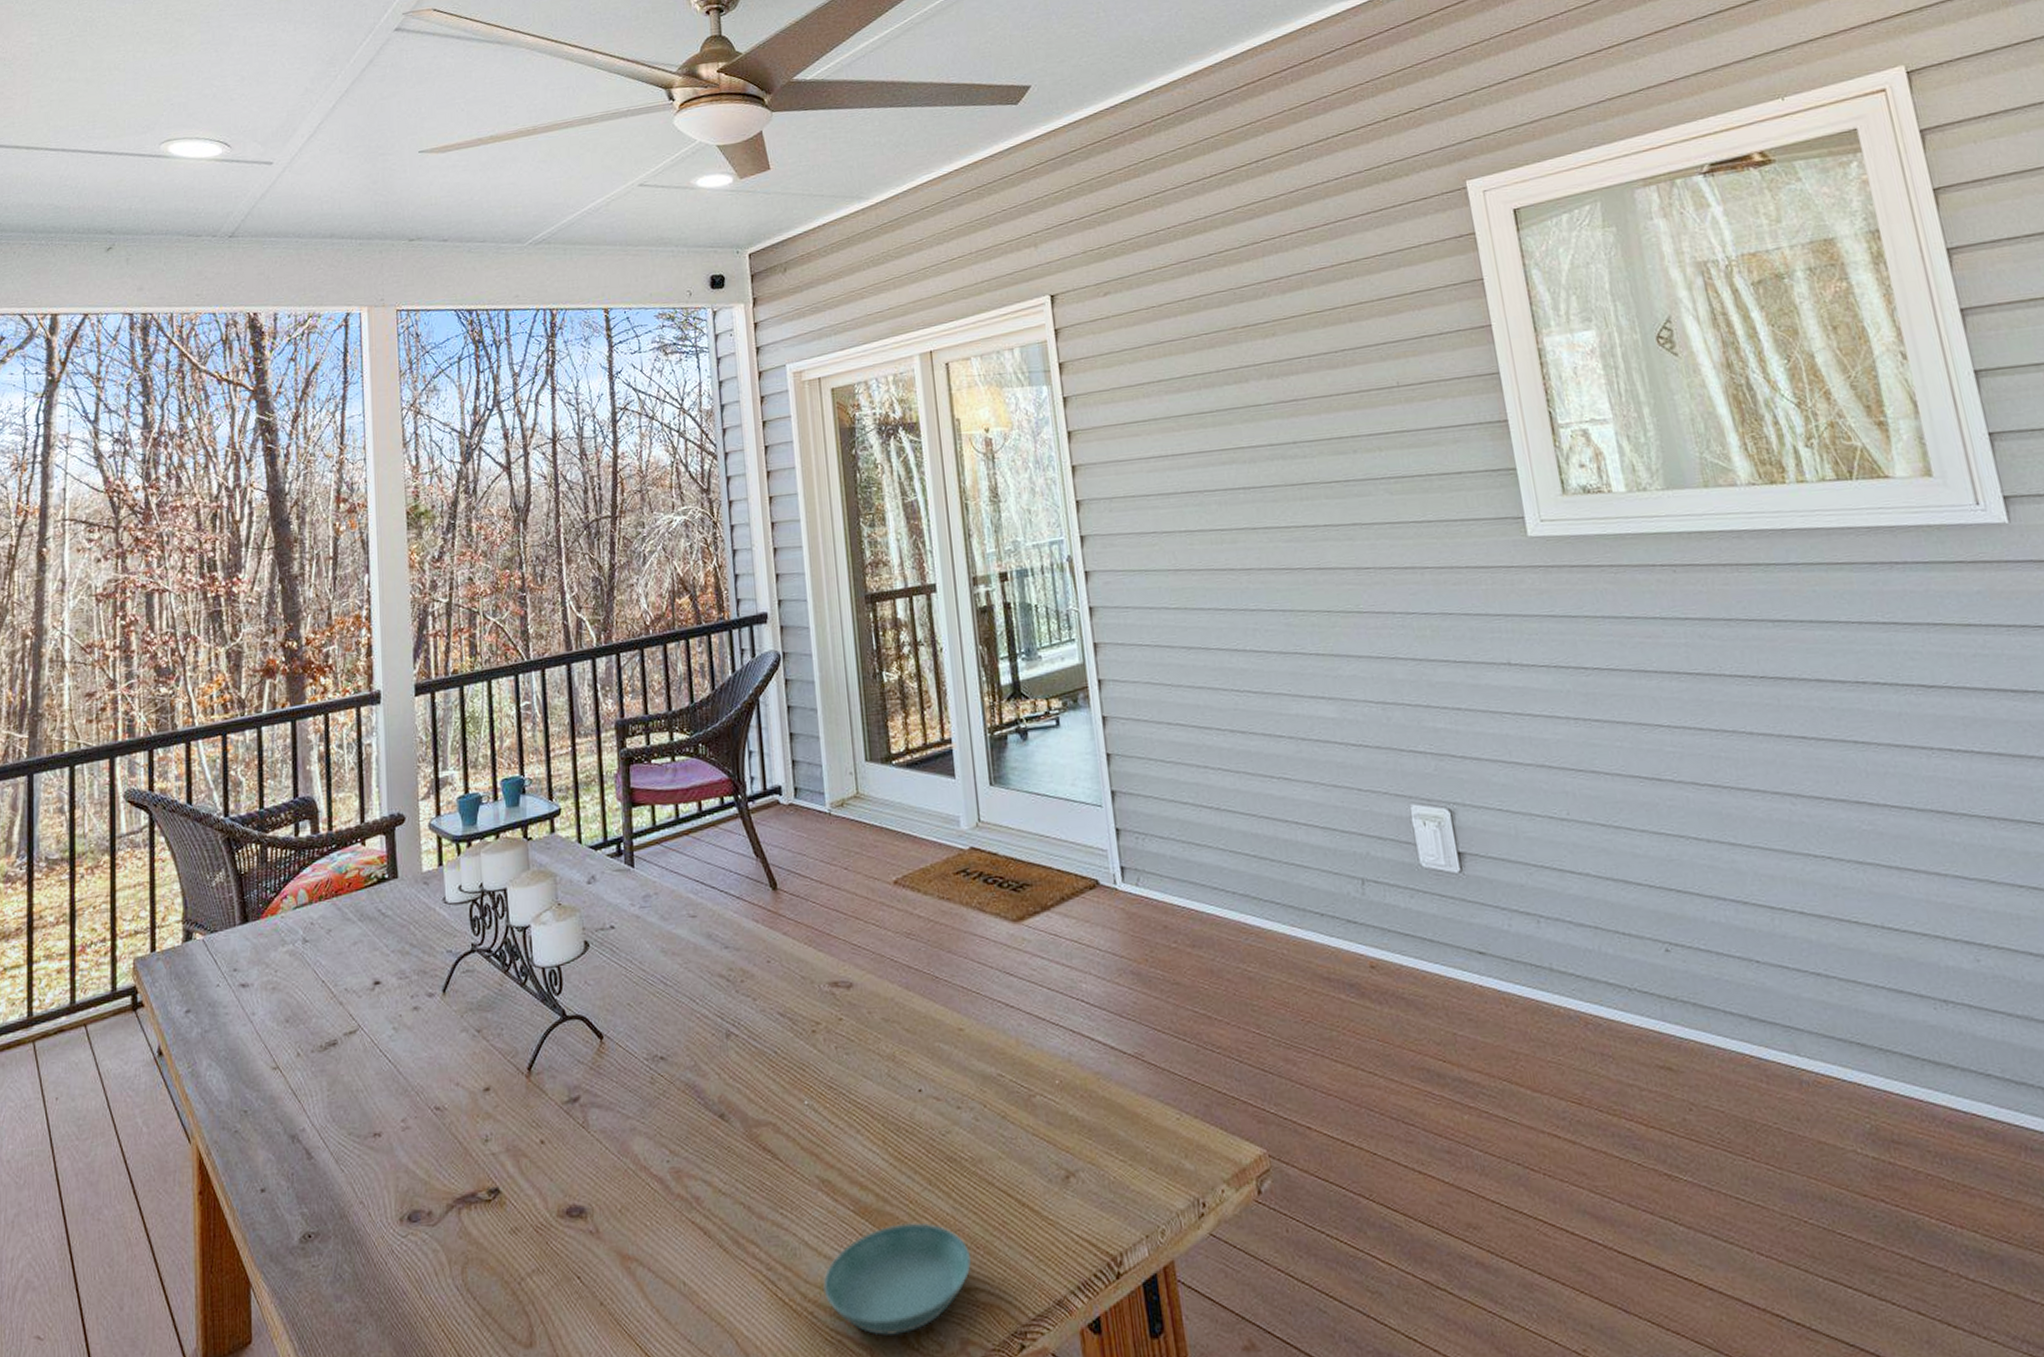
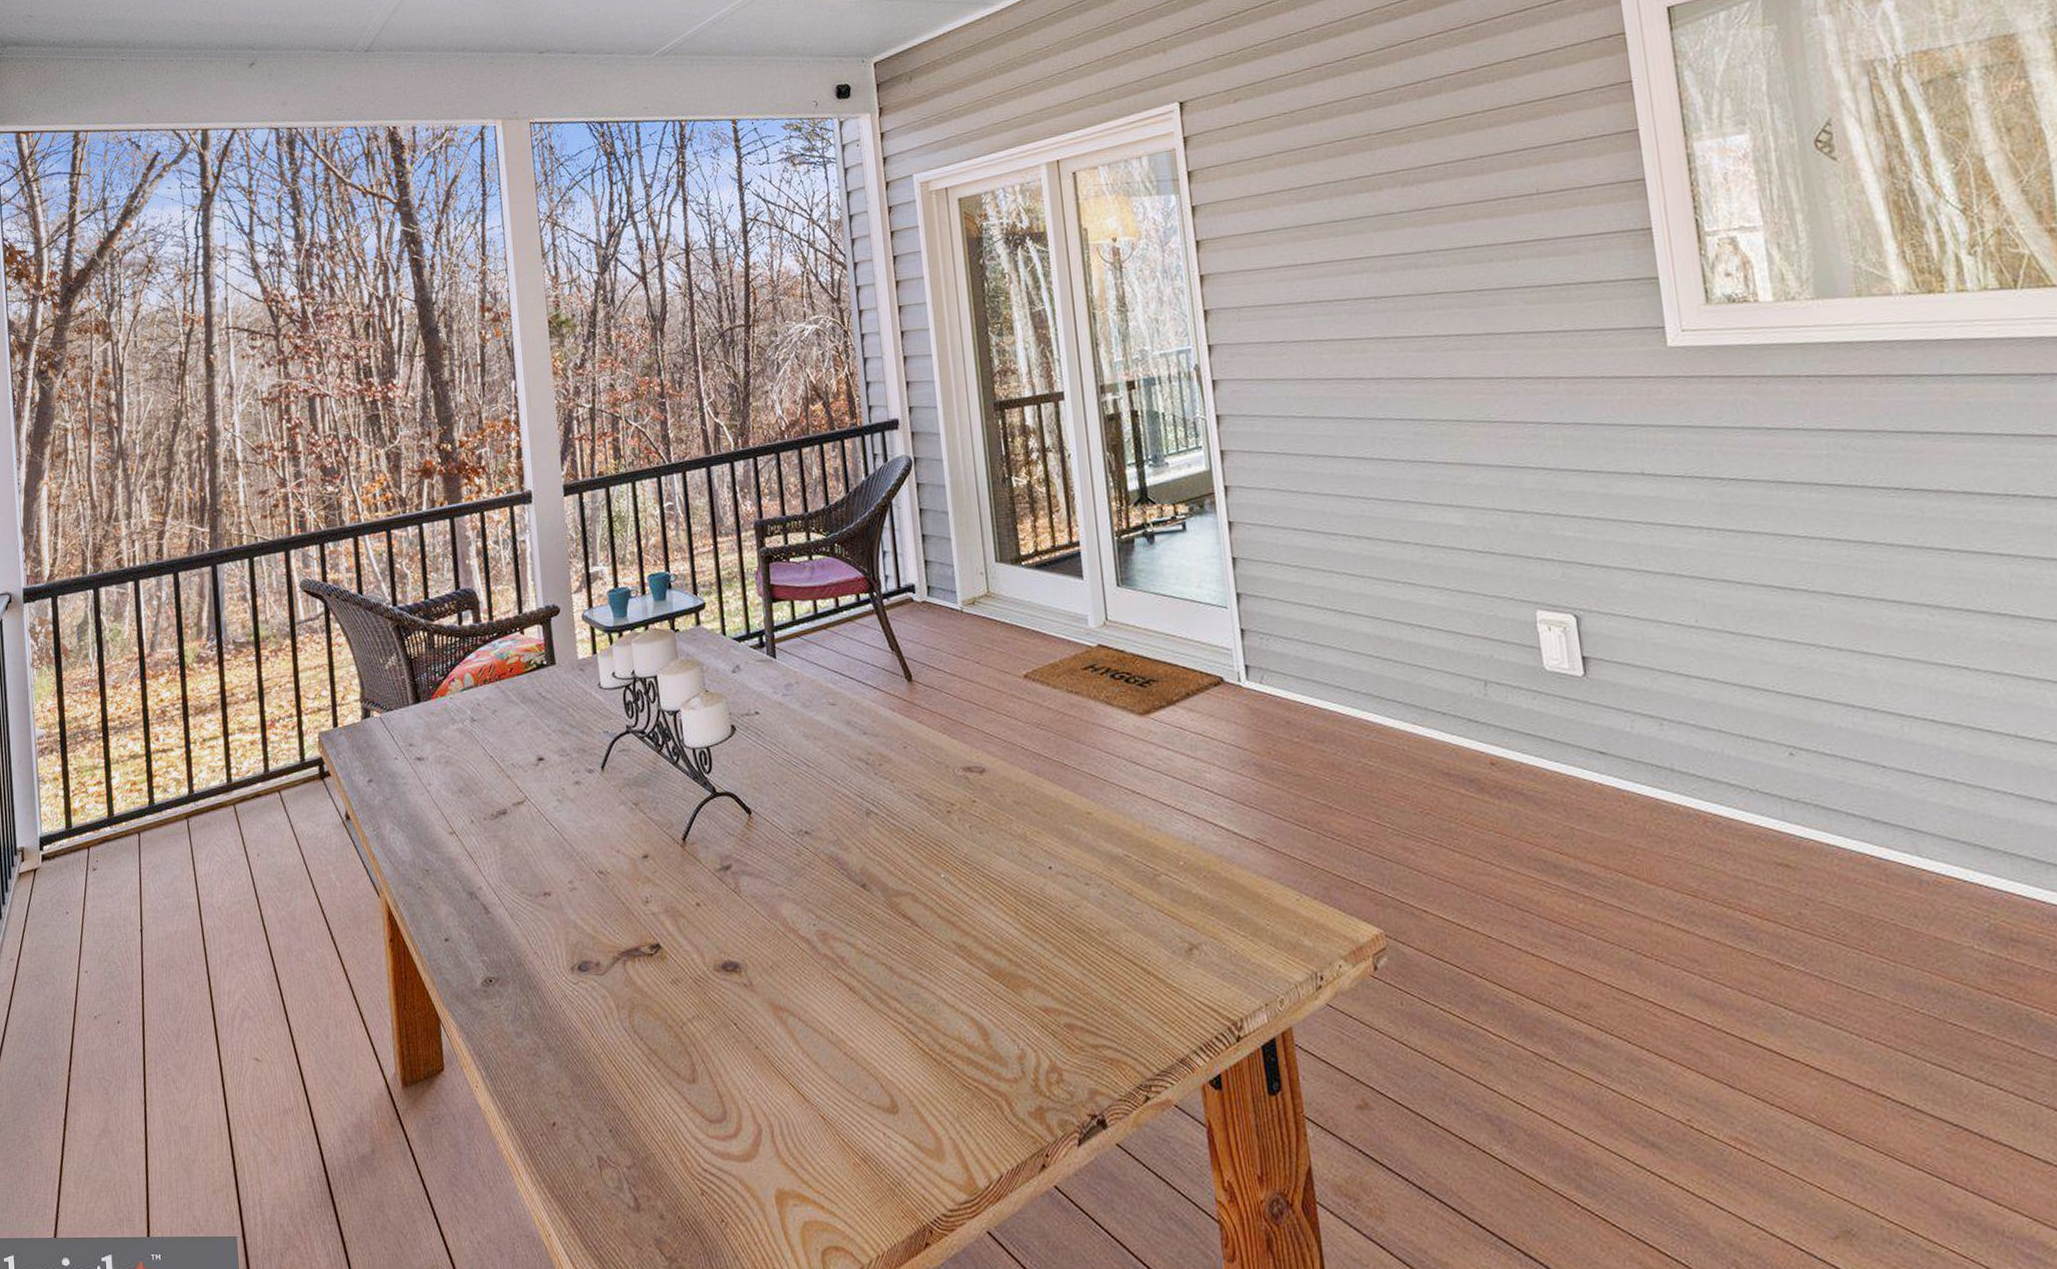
saucer: present [823,1223,971,1336] -> none [960,986,1099,1084]

